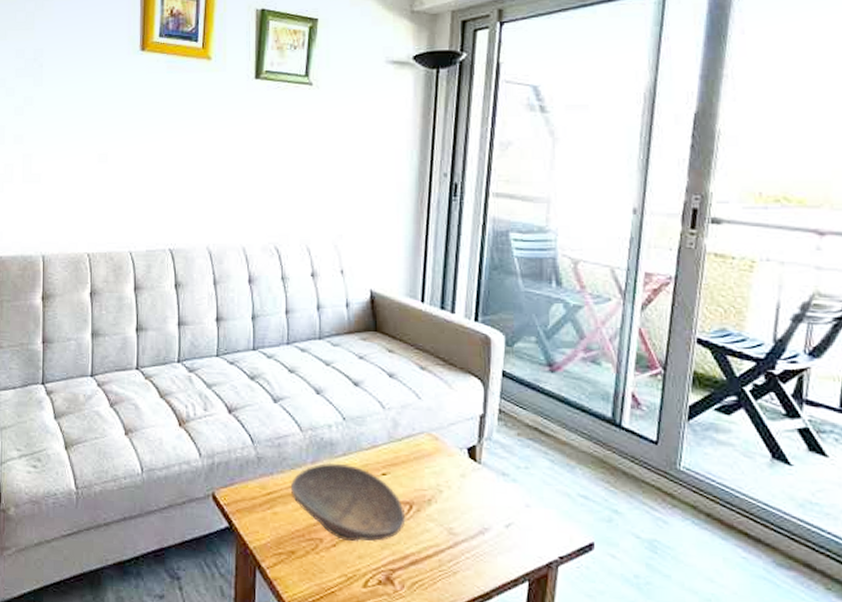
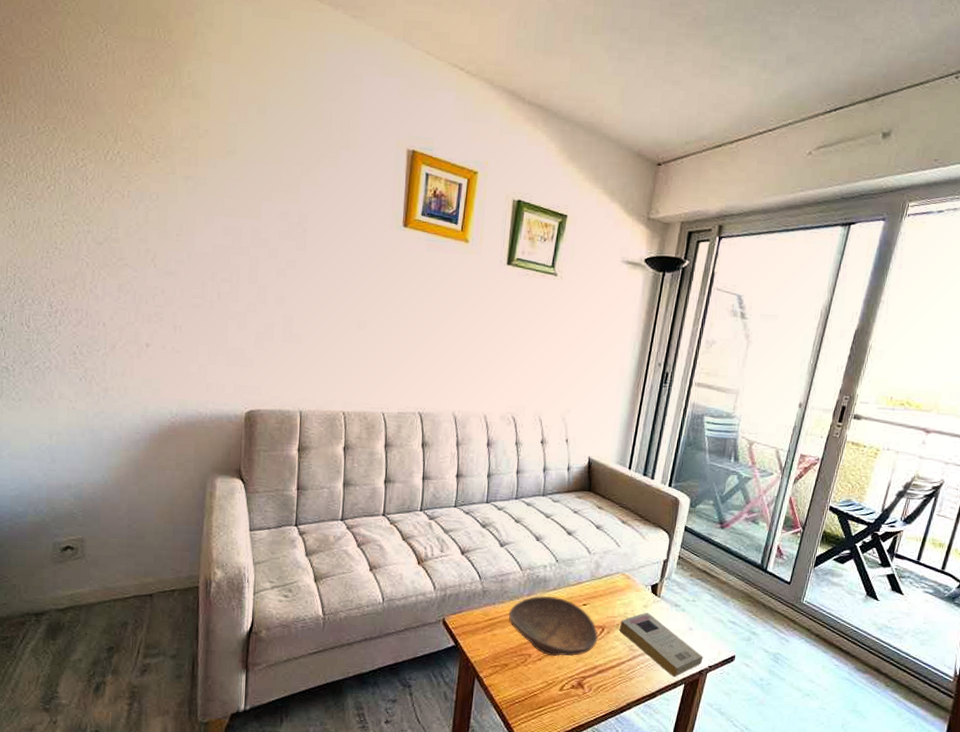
book: none [431,483,550,572] -> present [619,612,703,678]

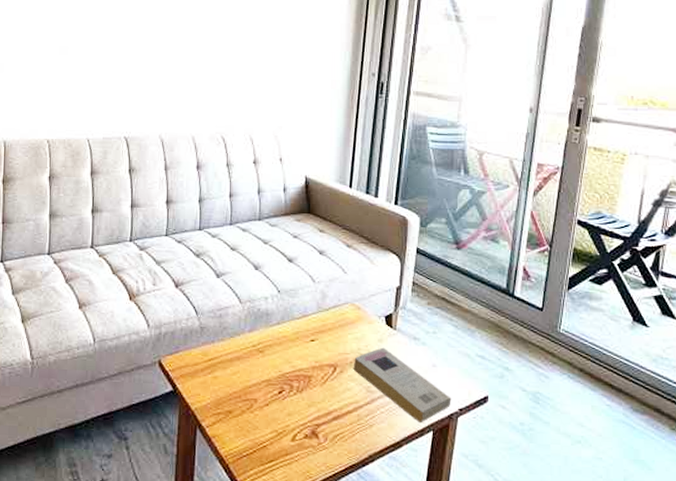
decorative bowl: present [508,595,598,656] -> none [229,331,330,400]

